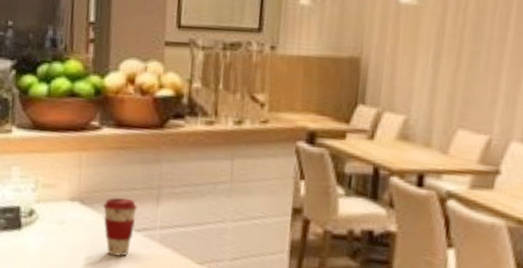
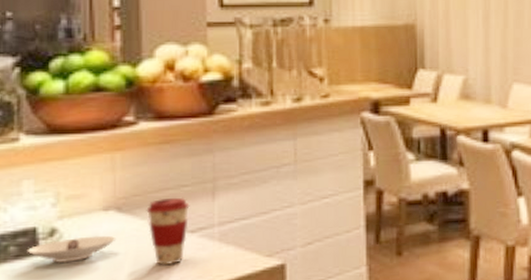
saucer: none [12,219,78,240] -> present [26,235,117,264]

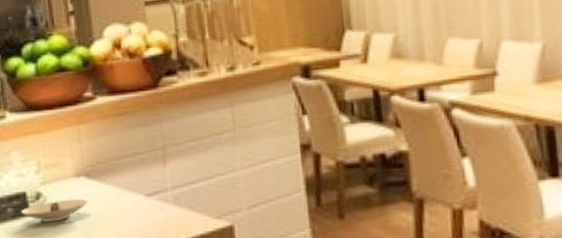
coffee cup: present [146,197,190,266] -> none [109,164,146,226]

